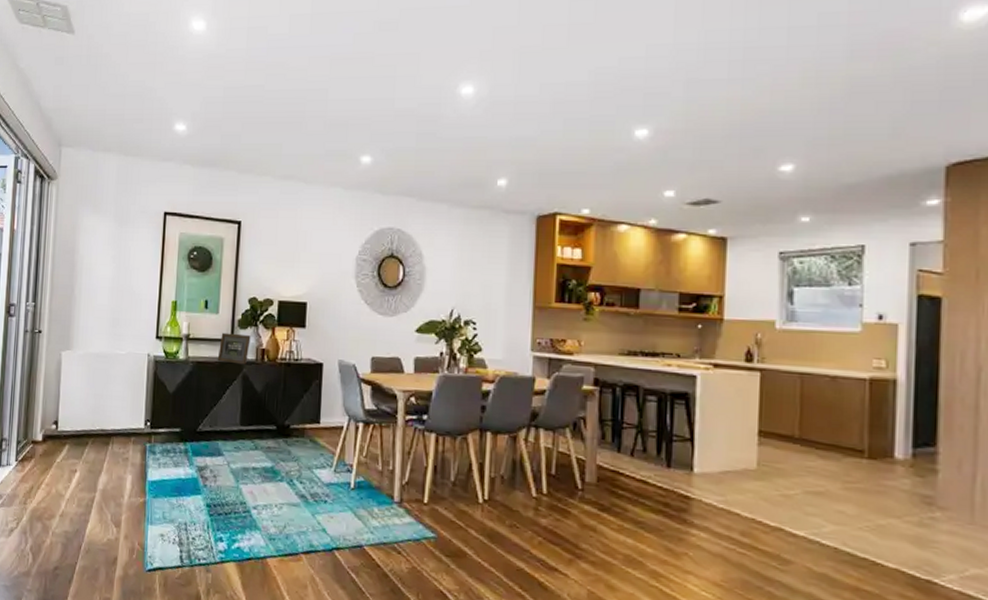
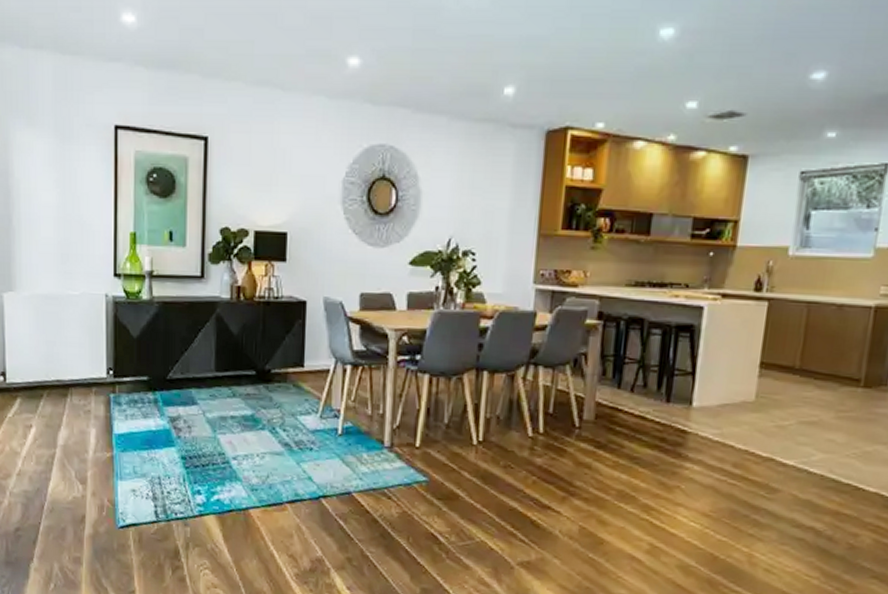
picture frame: present [217,332,251,365] -> none [186,268,224,305]

